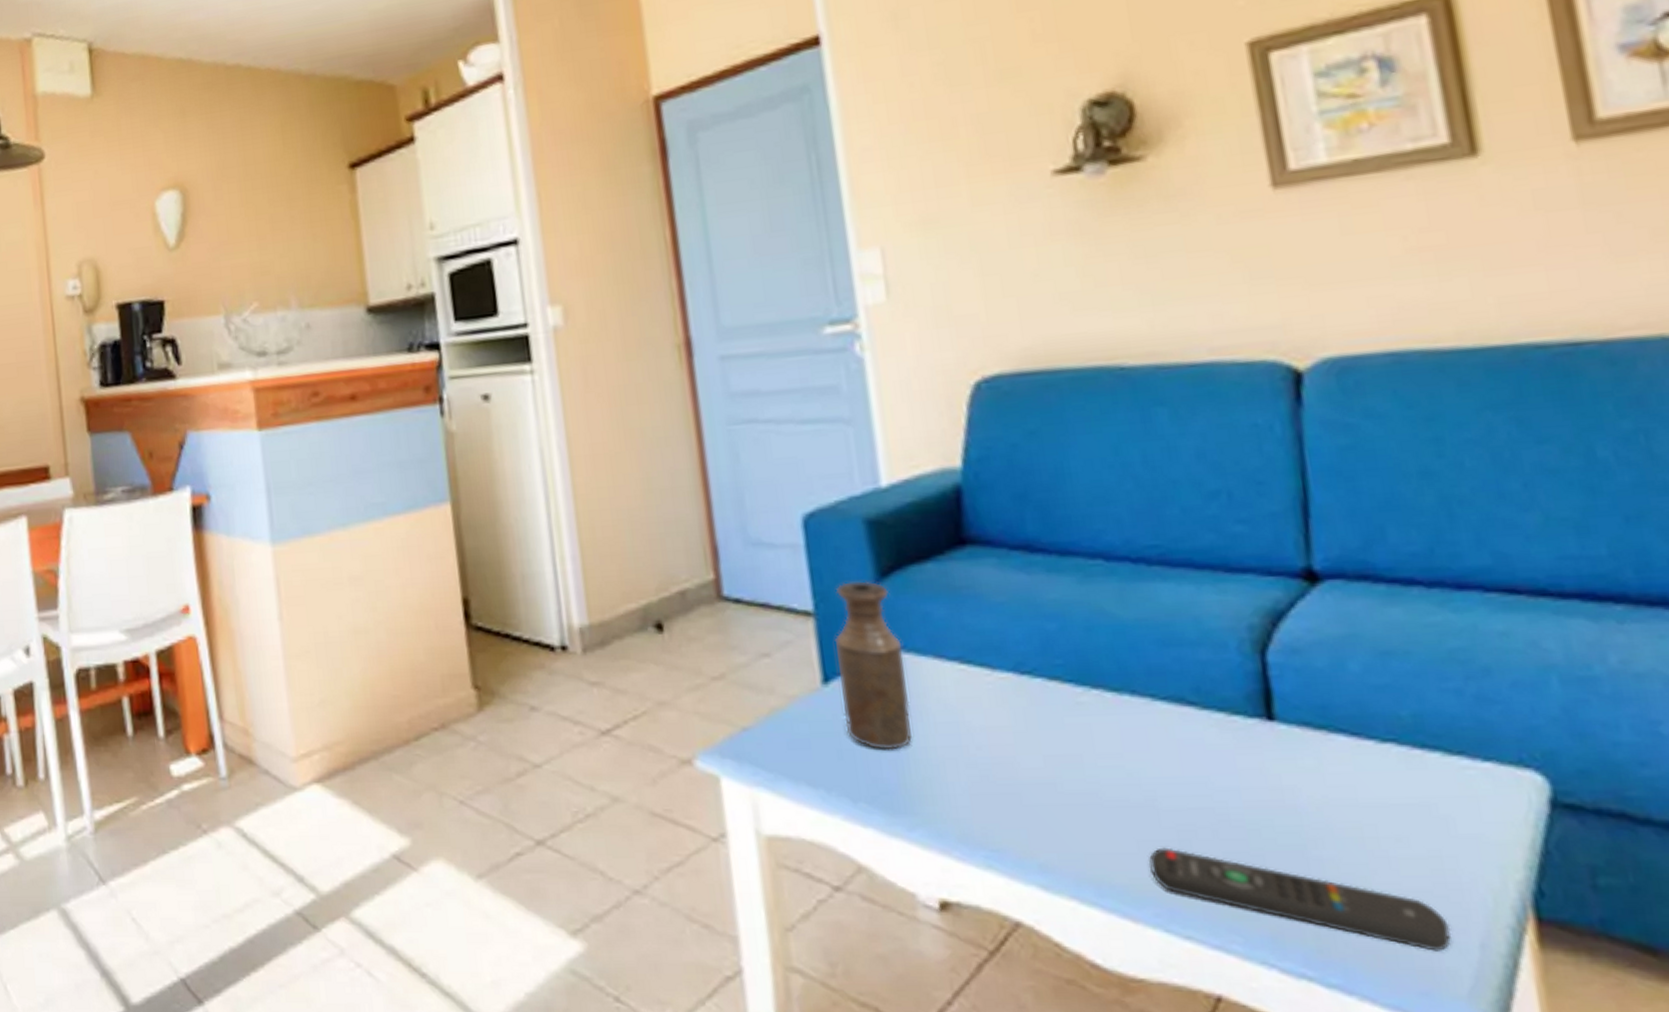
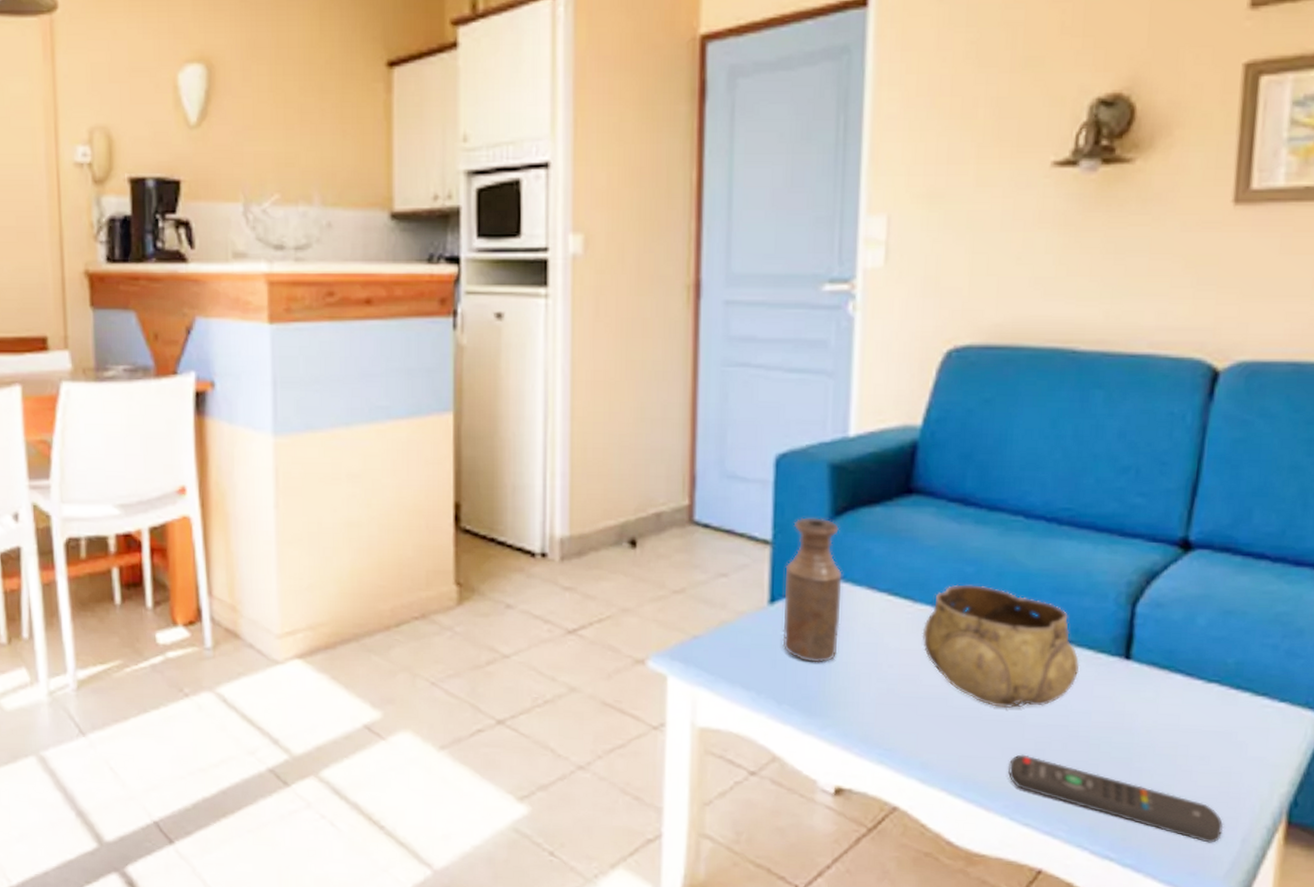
decorative bowl: none [1008,643,1213,791] -> present [922,584,1080,709]

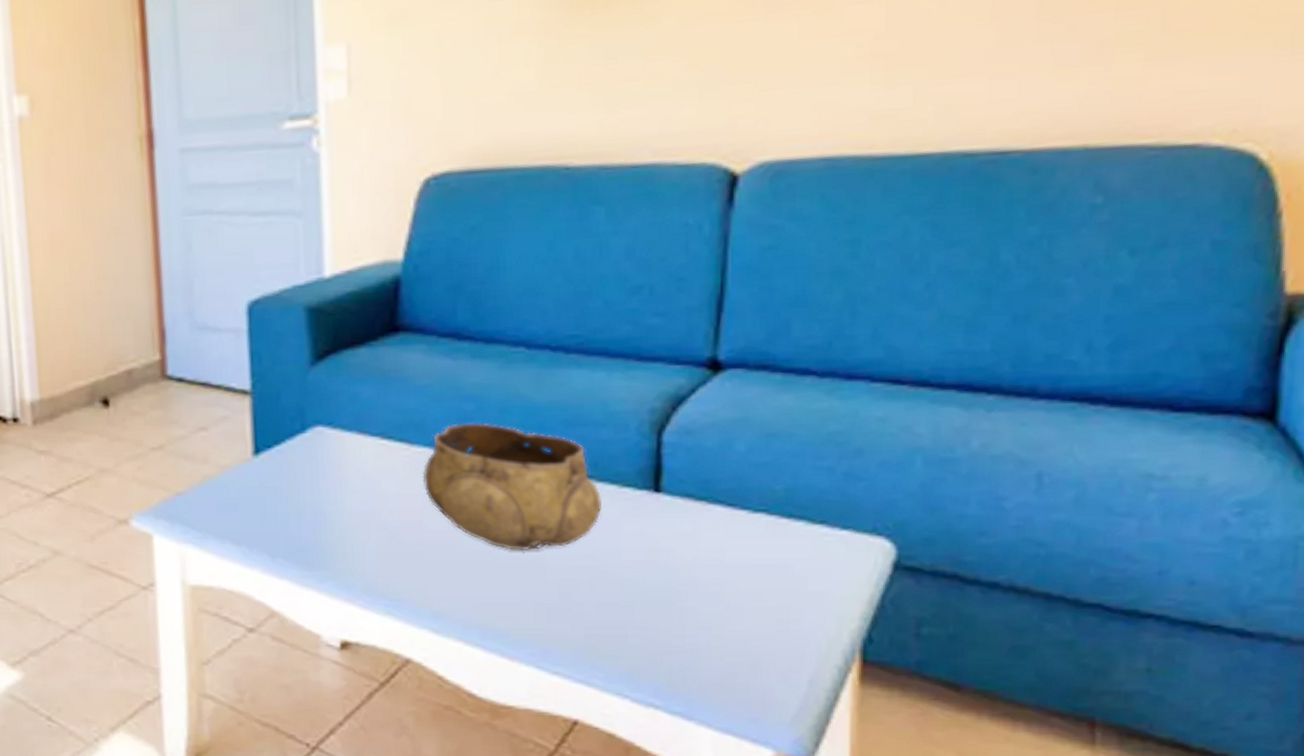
bottle: present [782,517,843,663] -> none [267,363,332,514]
remote control: present [1008,754,1224,843] -> none [531,599,786,686]

